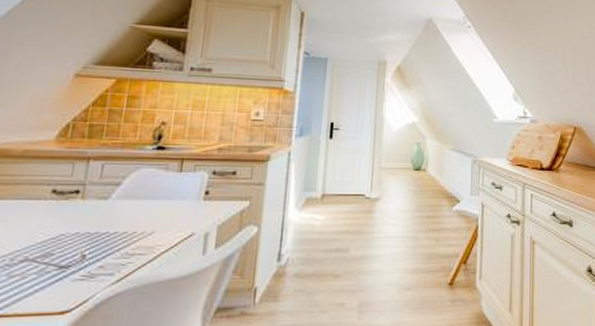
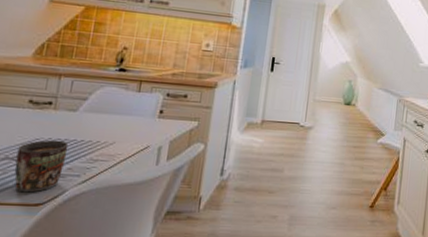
mug: none [35,234,100,300] -> present [14,139,69,193]

